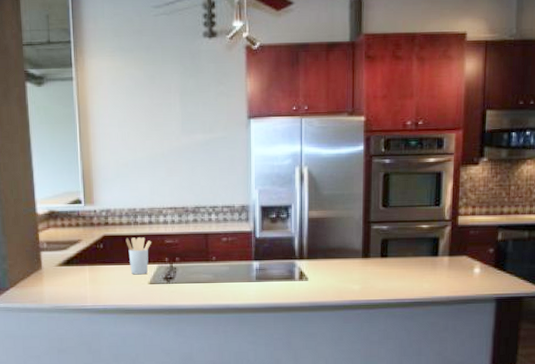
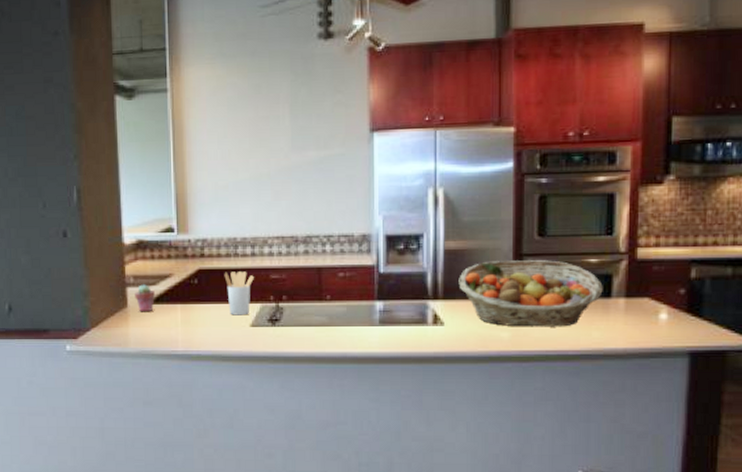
potted succulent: none [48,249,67,273] -> present [135,284,156,312]
fruit basket: none [320,226,432,281] -> present [459,260,603,327]

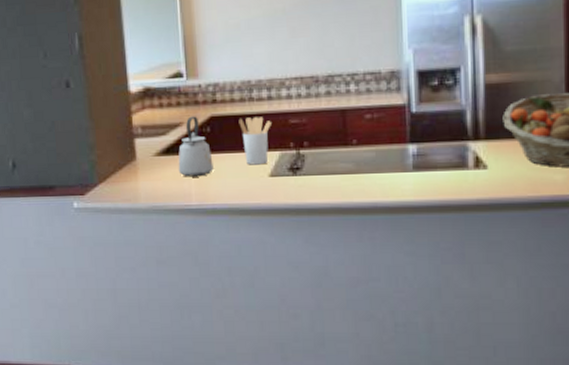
potted succulent: present [135,284,156,312] -> none [143,135,166,165]
kettle: none [166,268,199,325] -> present [178,116,214,177]

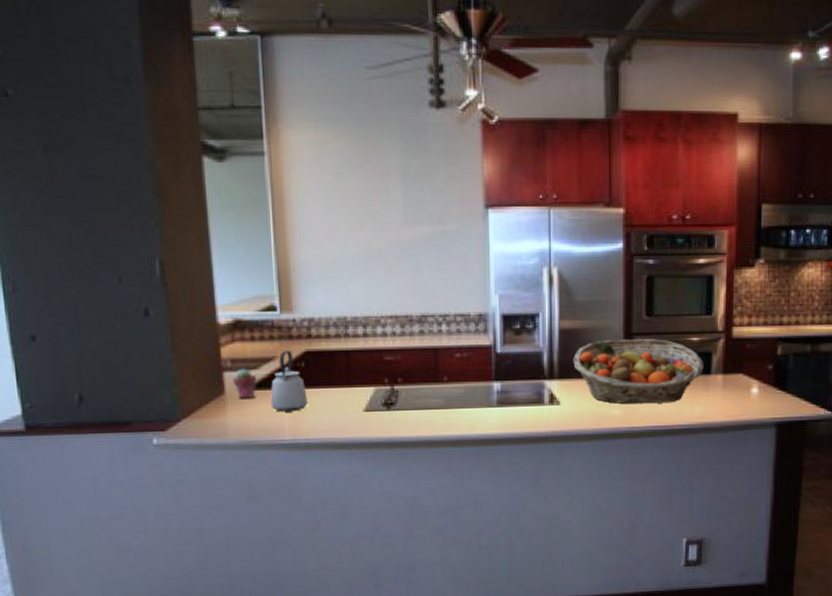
potted succulent: none [143,135,166,165] -> present [233,368,258,399]
utensil holder: present [238,117,271,165] -> none [334,353,367,400]

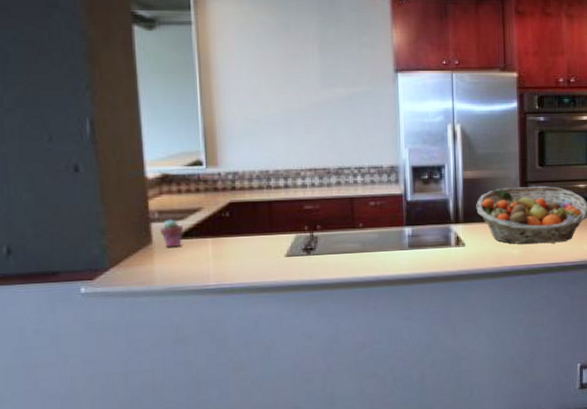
kettle: present [270,350,308,412] -> none [196,202,232,259]

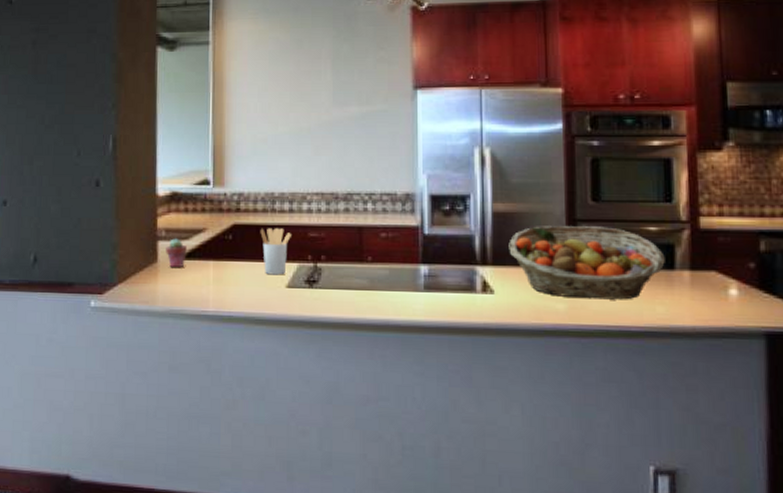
utensil holder: none [257,203,288,247] -> present [260,228,291,275]

